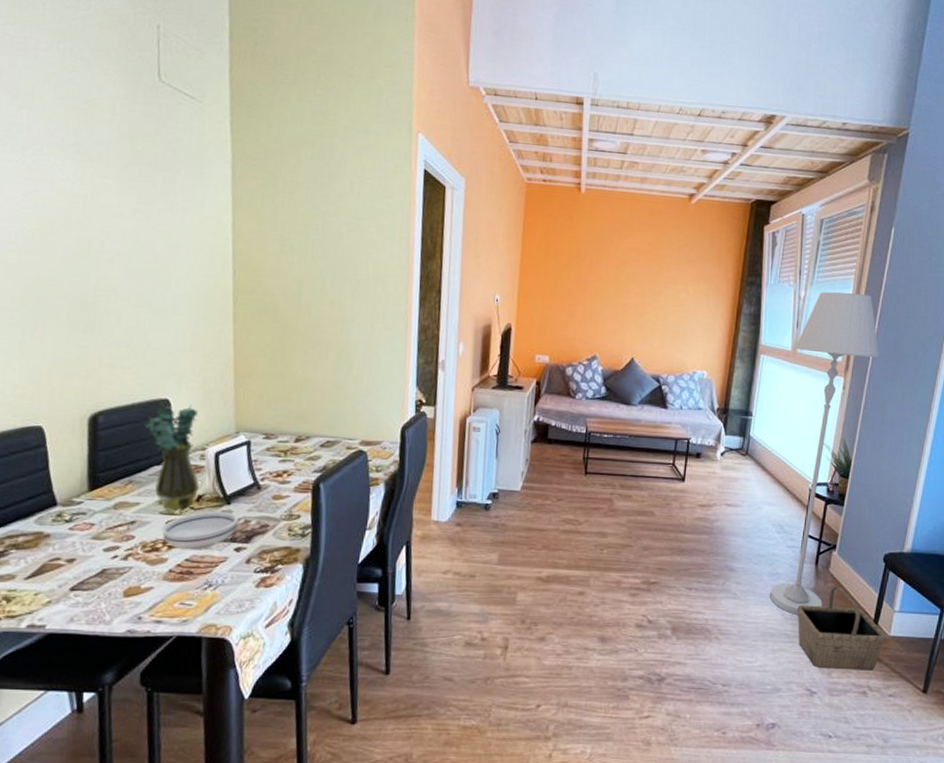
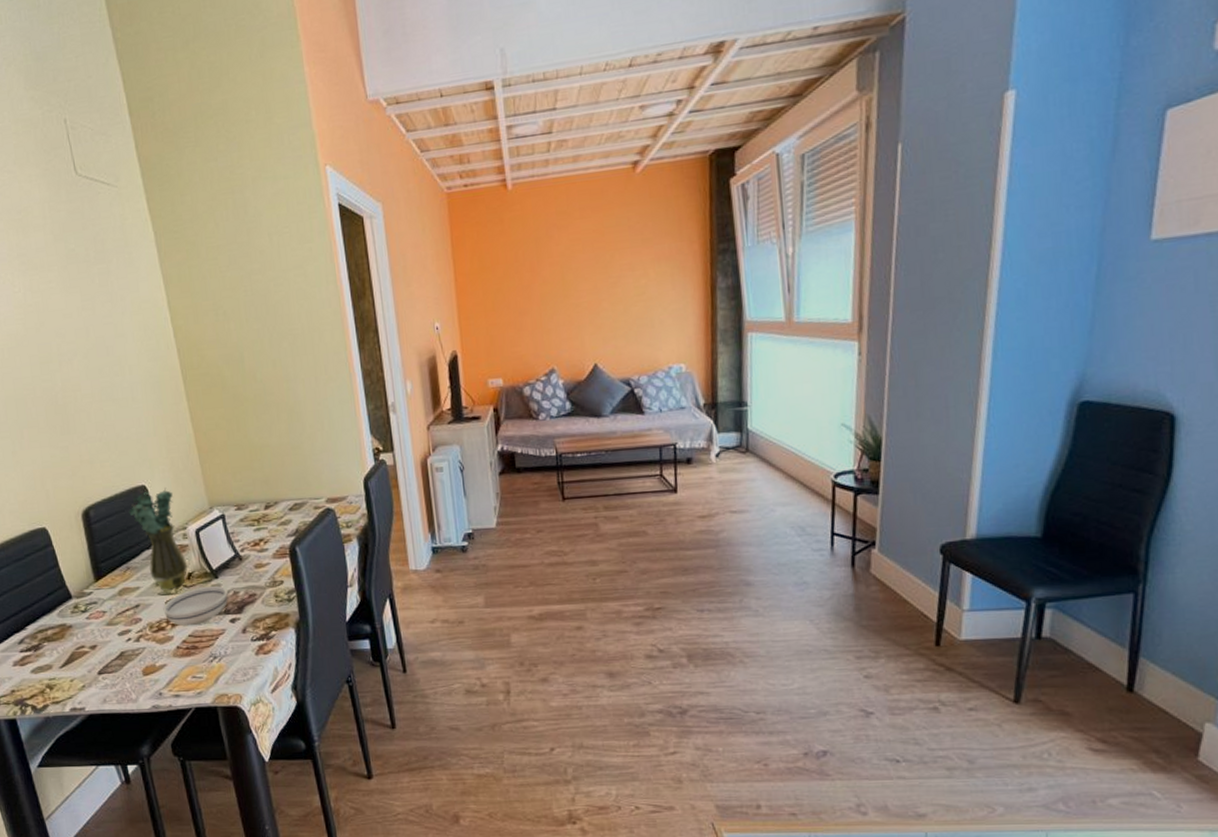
floor lamp: present [770,291,880,615] -> none [790,234,903,627]
basket: present [797,586,887,671] -> none [836,589,957,685]

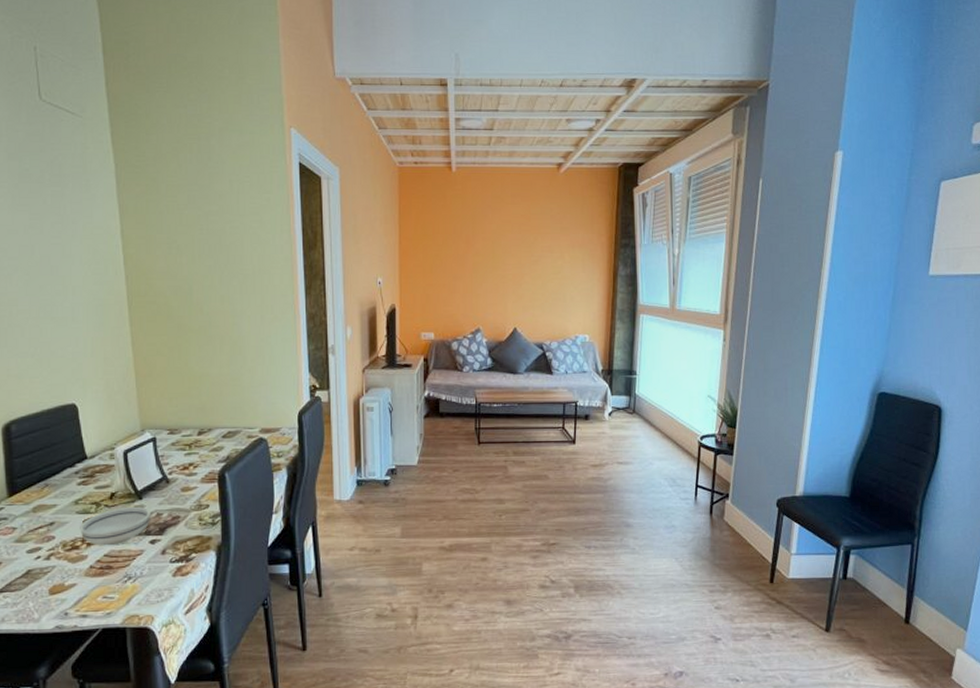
vase: present [128,487,188,590] -> none [54,407,112,509]

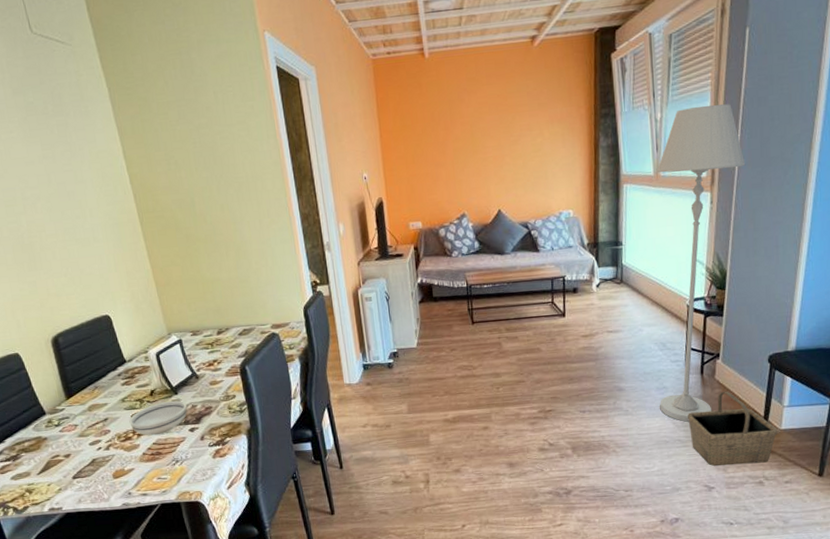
floor lamp: none [668,246,758,565] -> present [657,104,746,422]
basket: none [696,534,785,615] -> present [688,391,778,466]

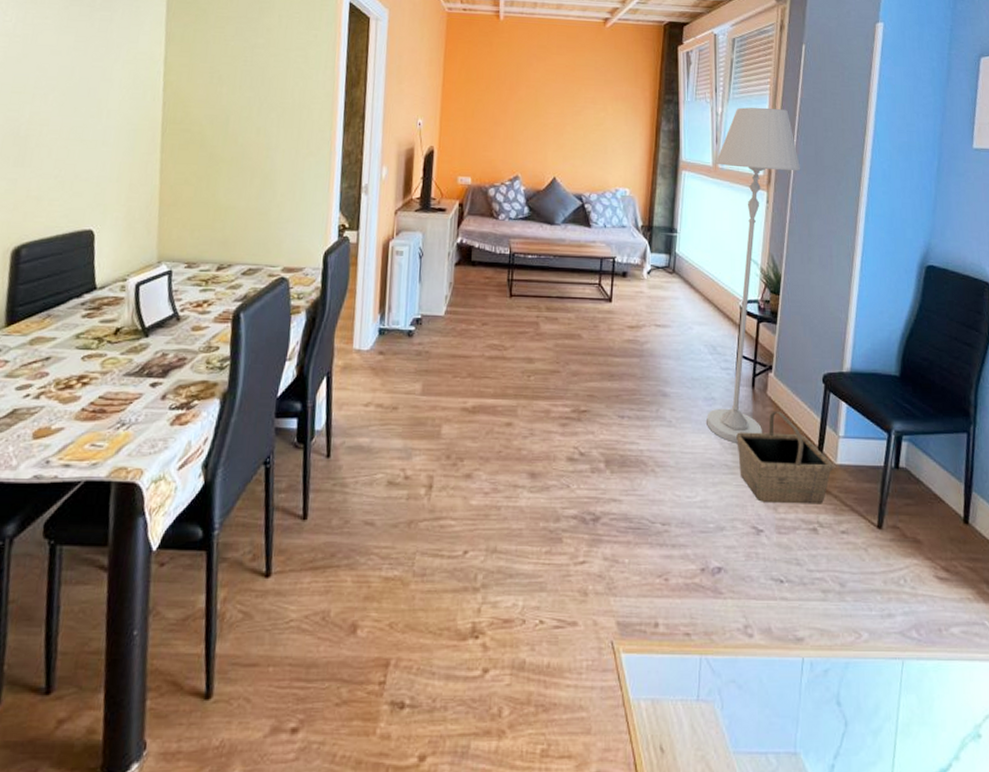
bowl: present [129,400,188,435] -> none [77,344,156,386]

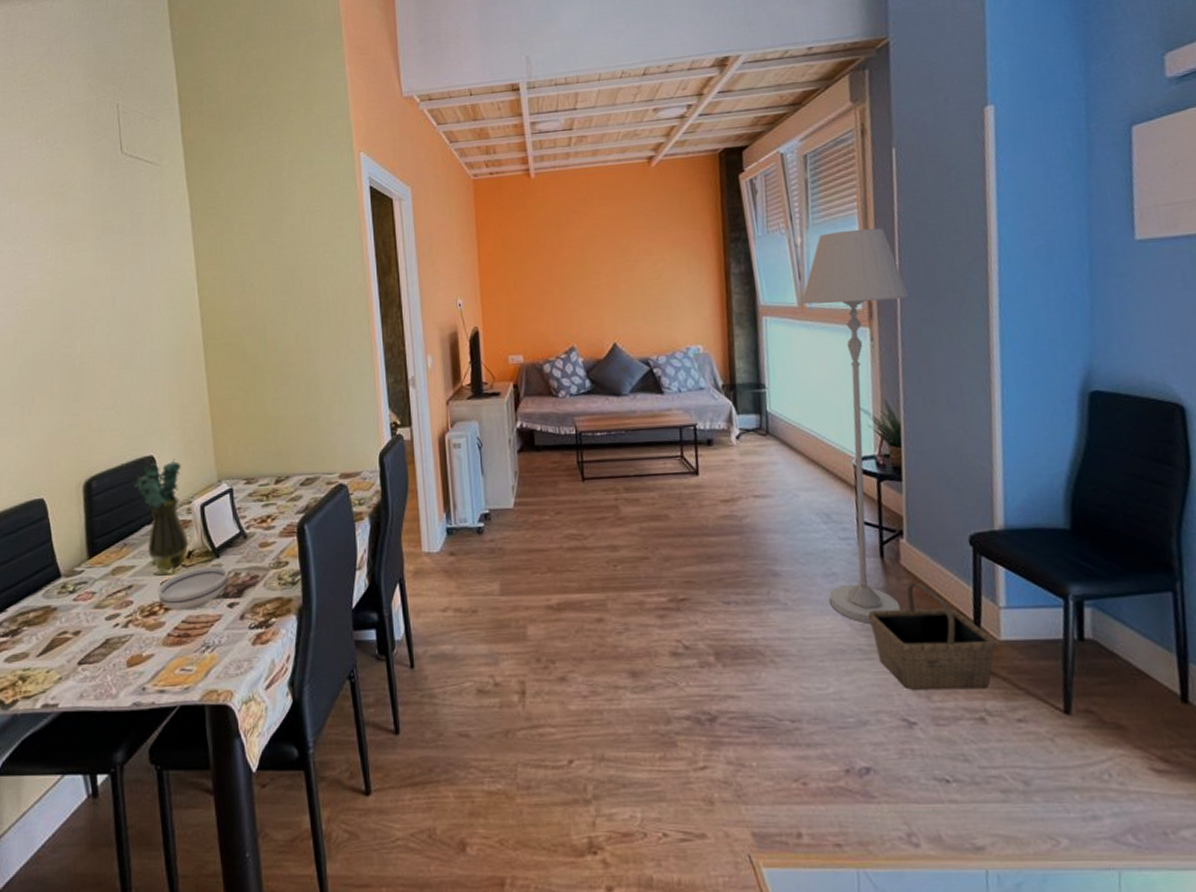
vase: none [66,233,121,344] -> present [133,459,189,570]
bowl: none [77,344,156,386] -> present [157,565,228,610]

